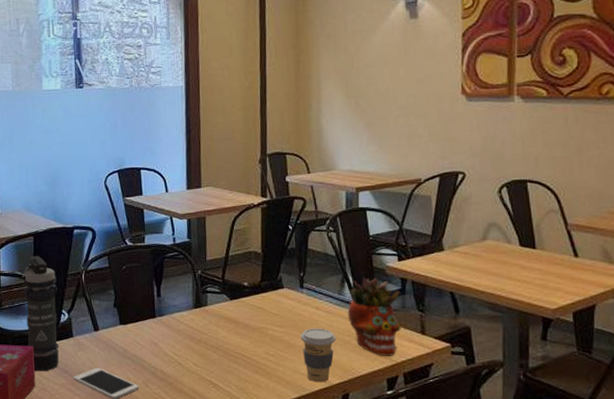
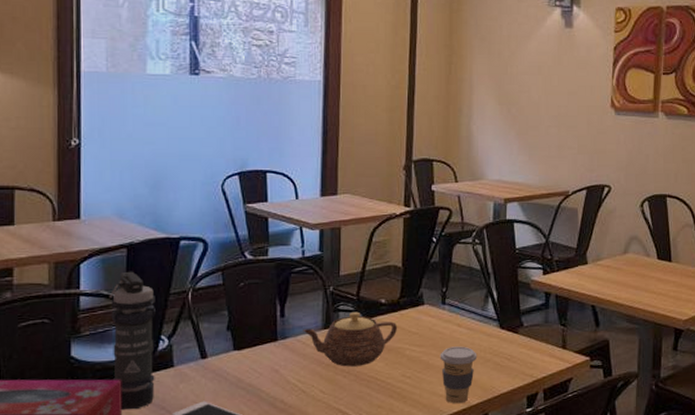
teapot: none [176,293,260,343] -> present [303,311,398,367]
succulent planter: present [347,277,401,356] -> none [490,291,543,373]

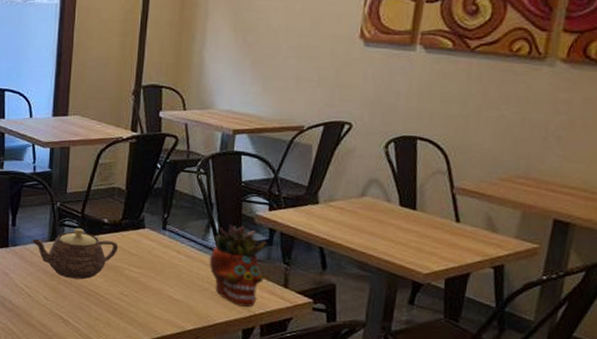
coffee cup: present [439,346,478,404] -> none [157,271,195,327]
succulent planter: none [490,291,543,373] -> present [209,224,266,307]

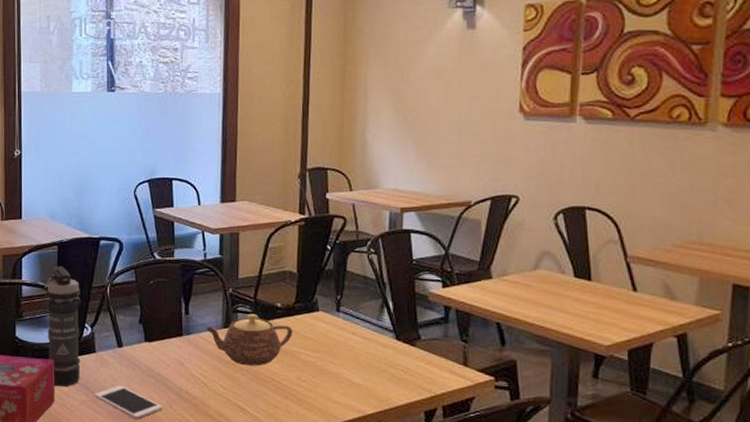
succulent planter: present [209,224,266,307] -> none [385,303,442,387]

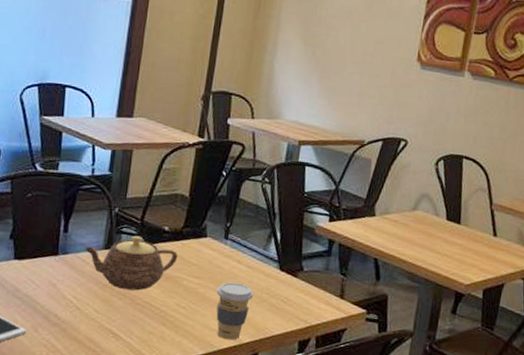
coffee cup: none [334,354,373,412] -> present [216,282,254,340]

